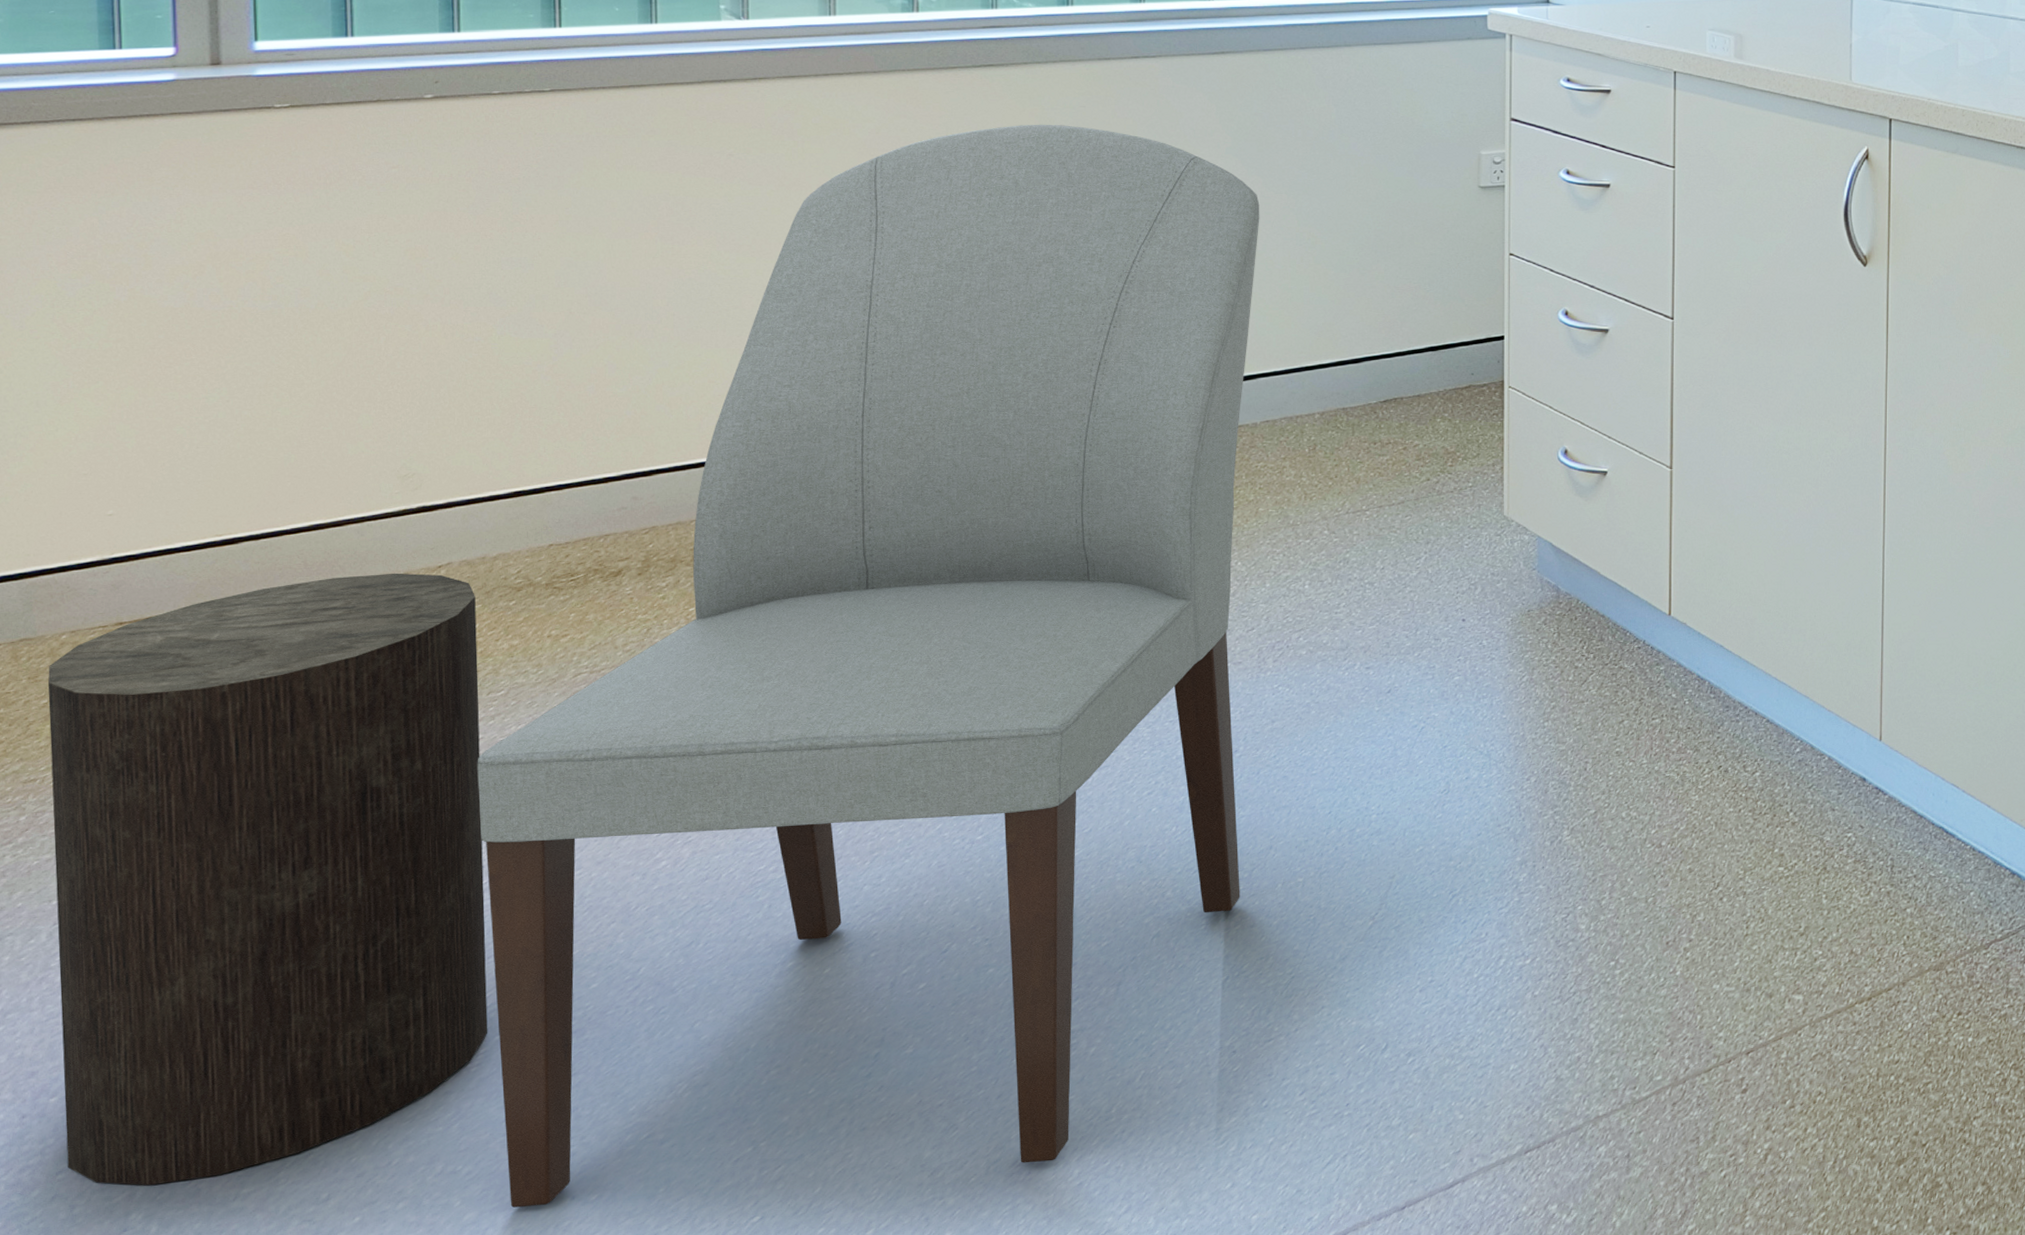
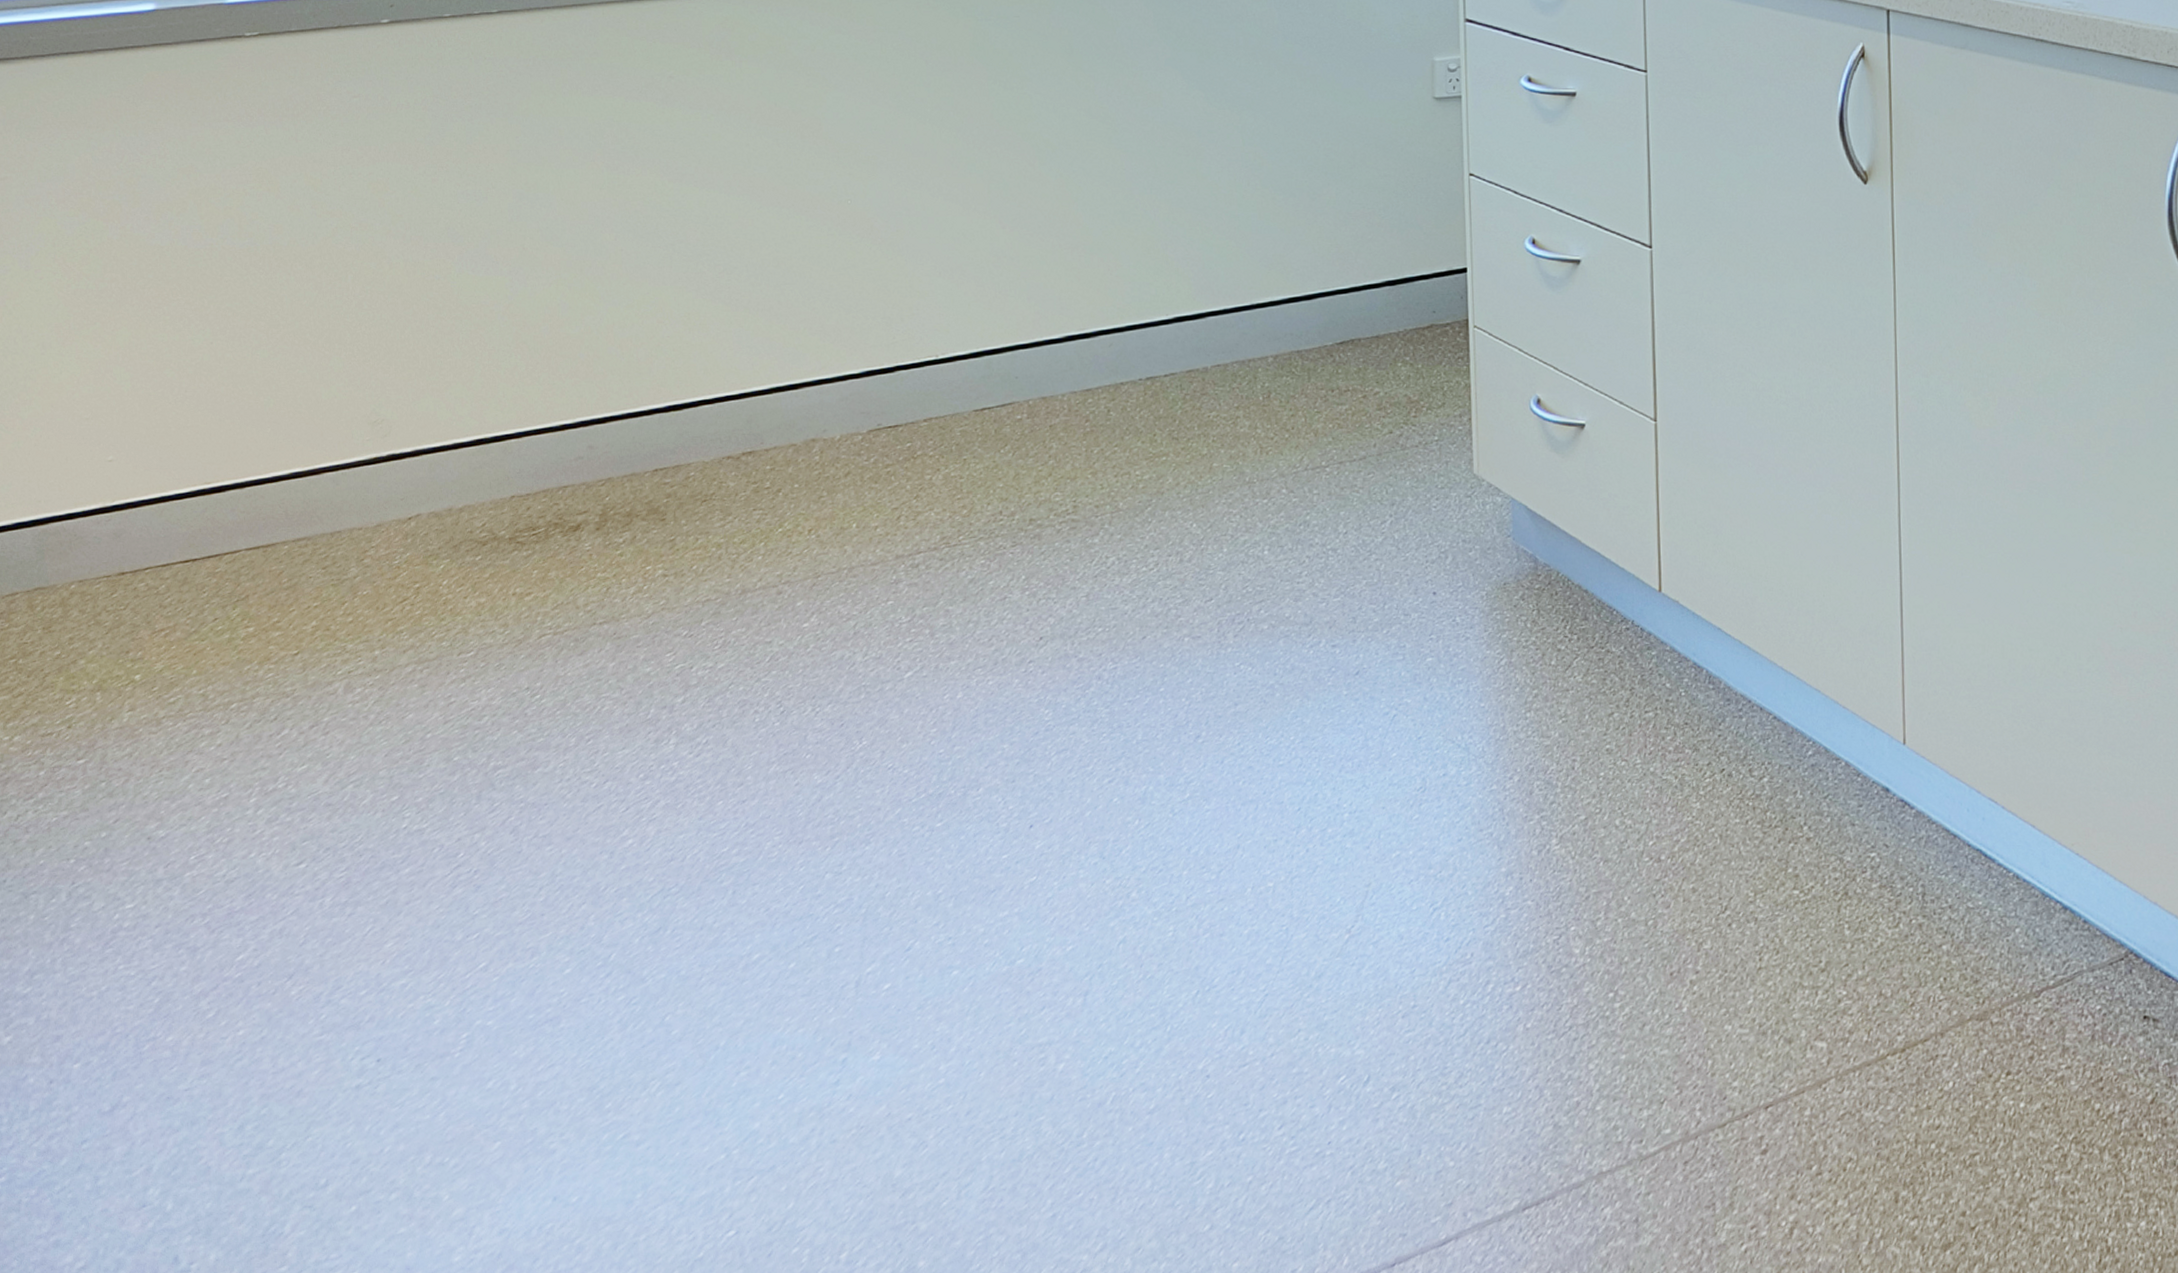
stool: present [48,573,488,1185] -> none [60,524,469,1160]
chair: present [477,124,1260,1208] -> none [450,37,1208,1206]

